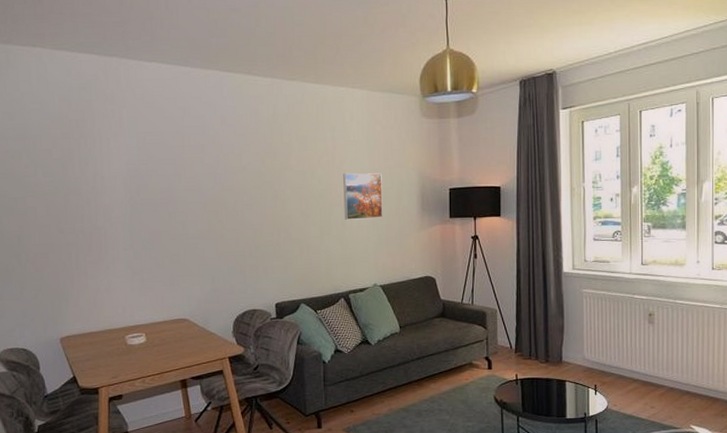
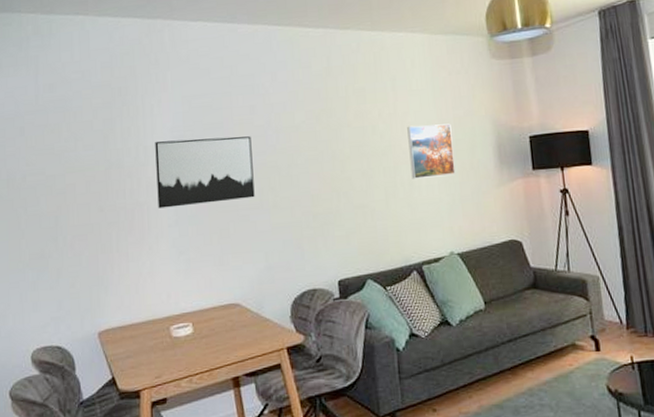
wall art: none [111,172,204,233] -> present [155,136,255,209]

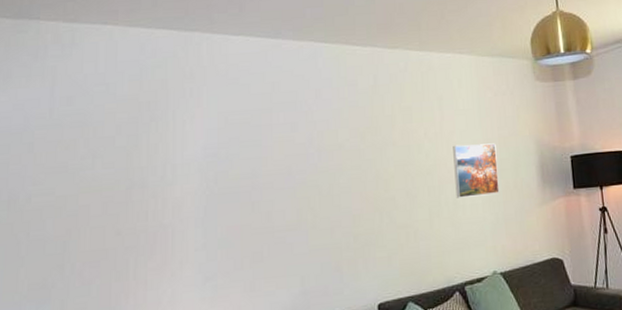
wall art: present [155,136,255,209] -> none [184,154,293,231]

